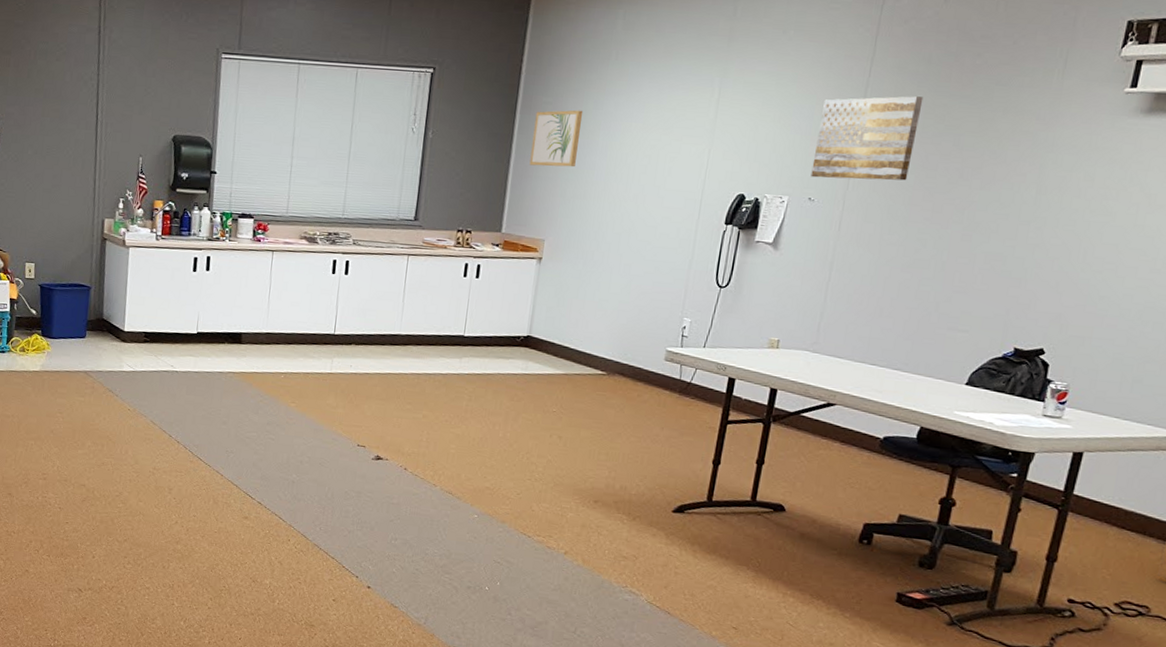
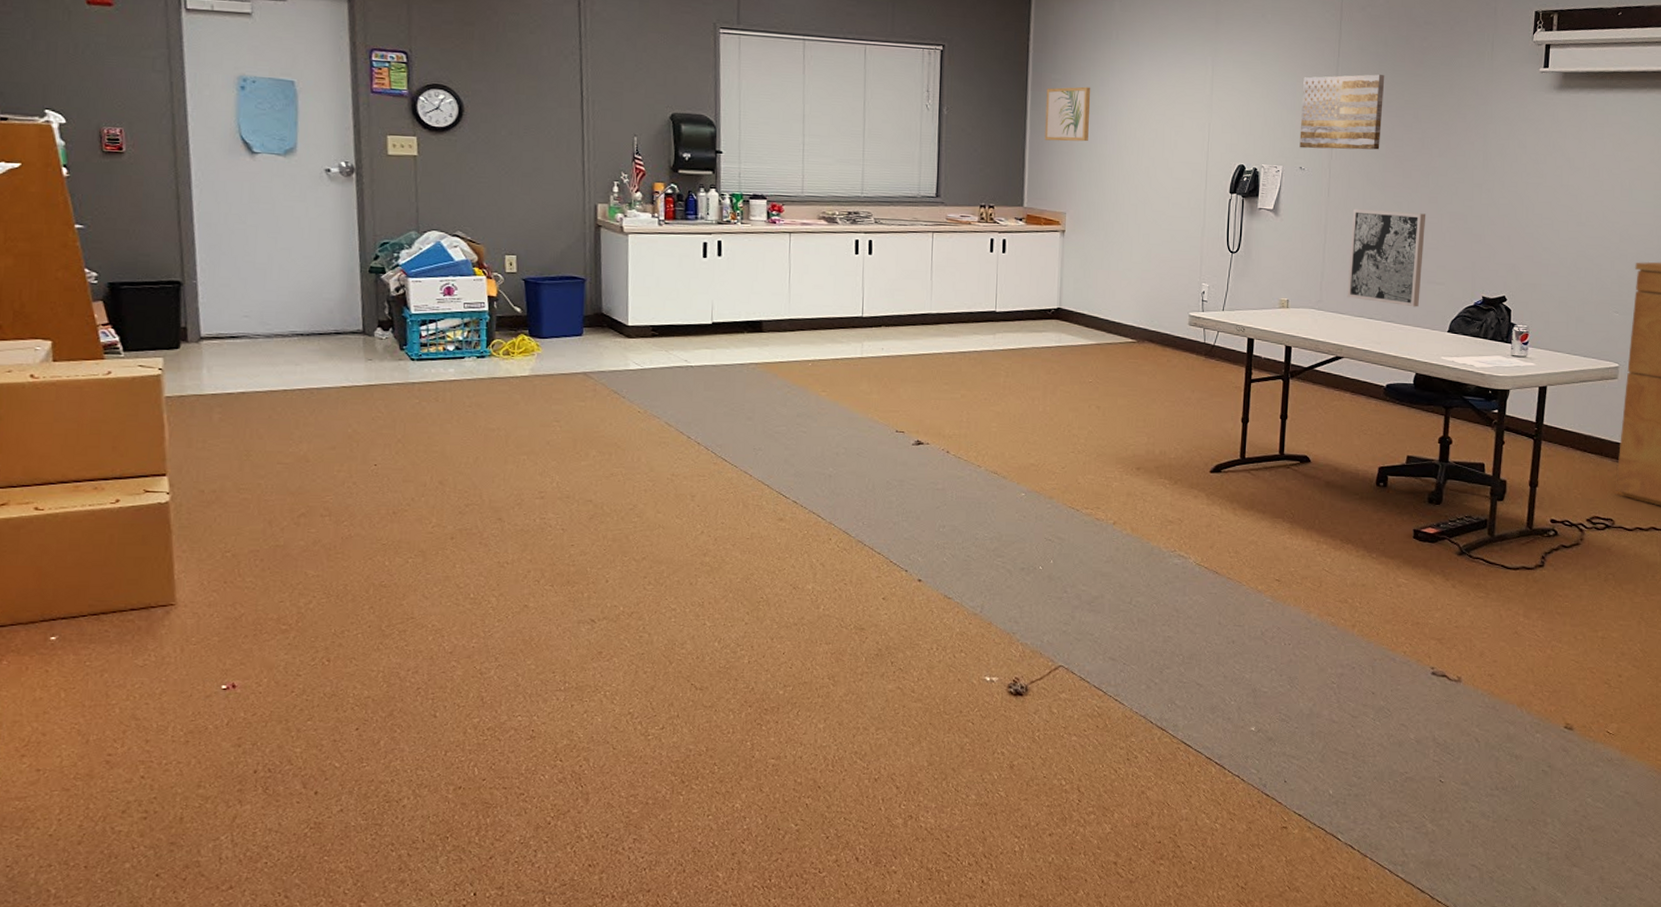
wall art: none [848,244,956,356] -> present [1347,208,1426,307]

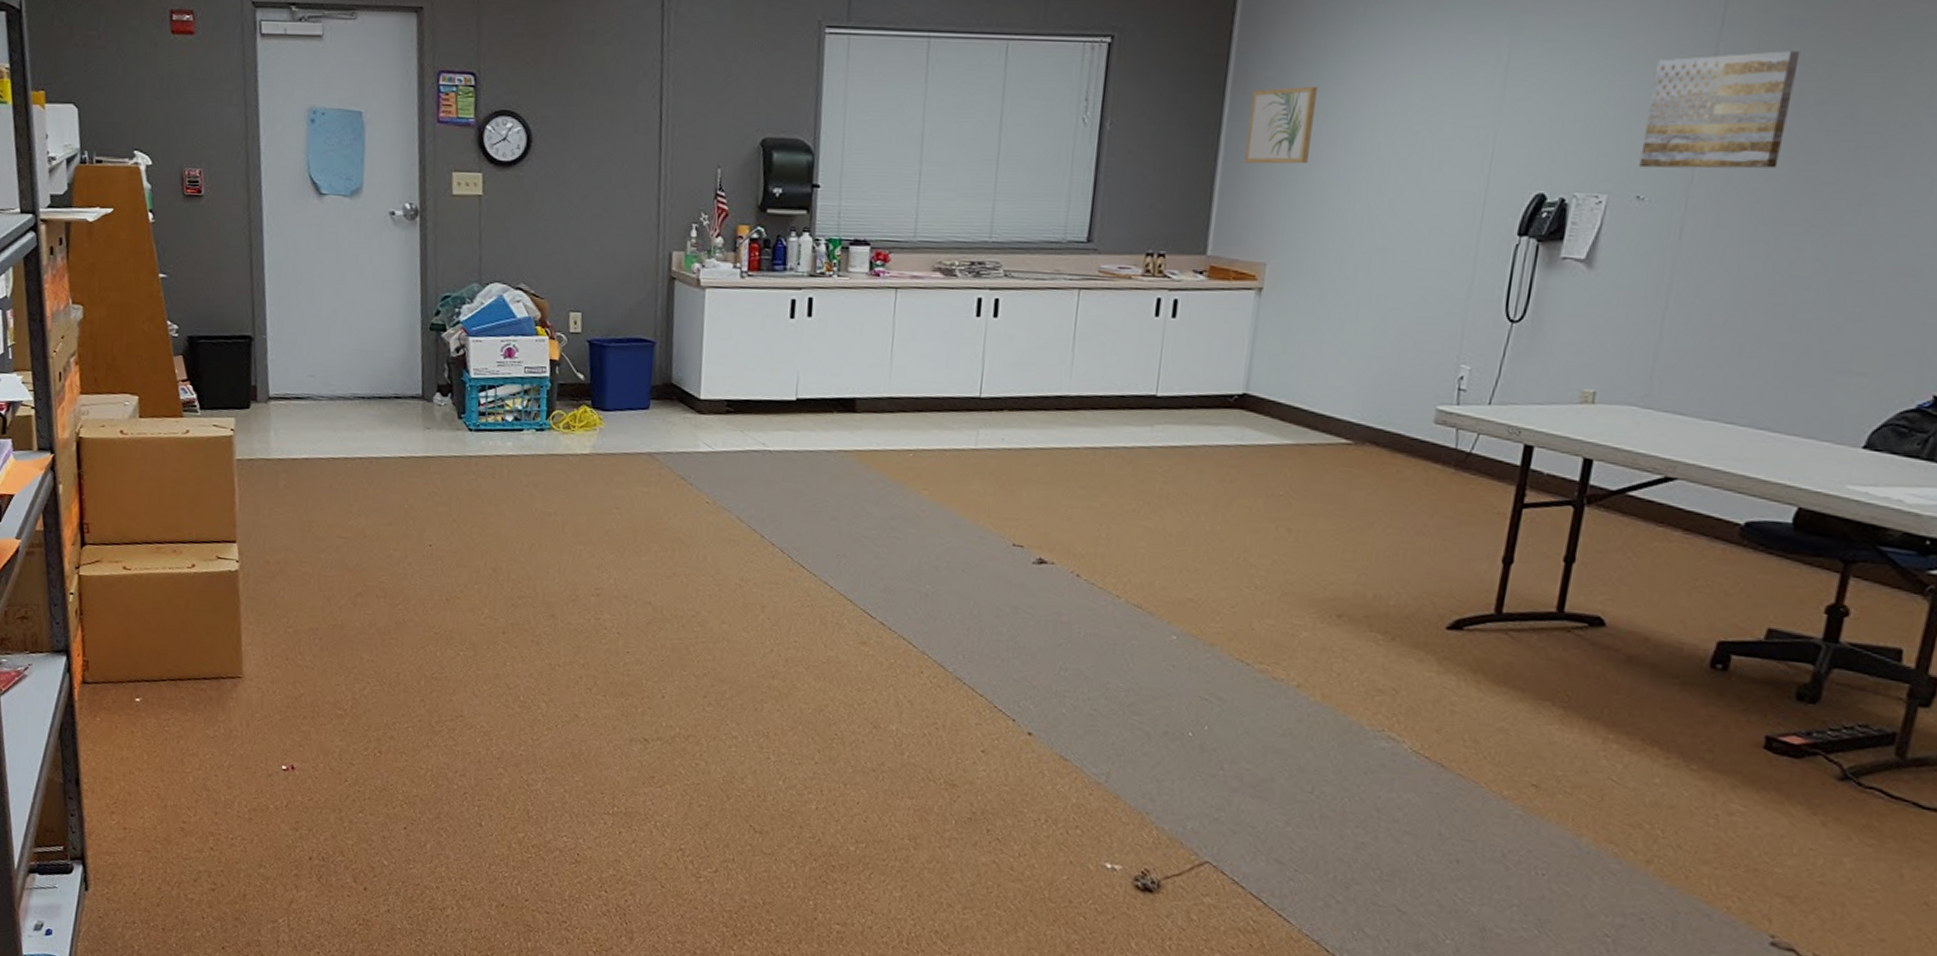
wall art: present [1347,208,1426,307] -> none [1693,257,1848,409]

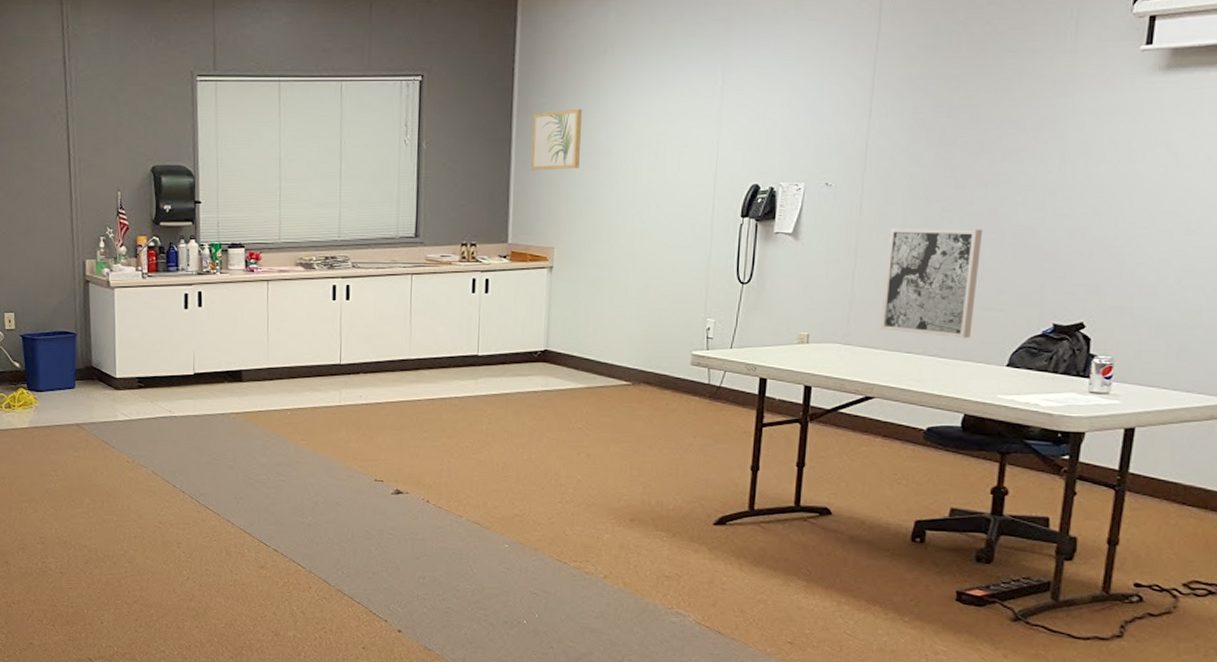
wall art: present [1639,51,1801,169] -> none [826,69,935,162]
wall art: none [1693,257,1848,409] -> present [880,227,983,339]

